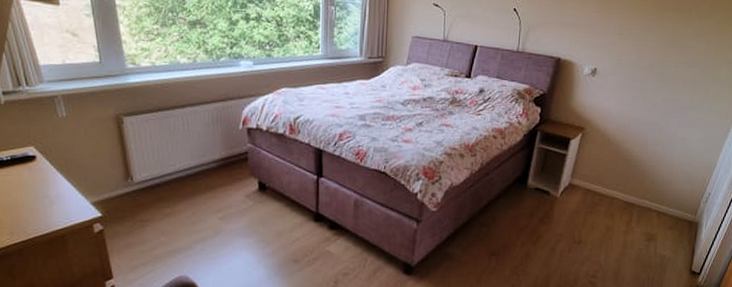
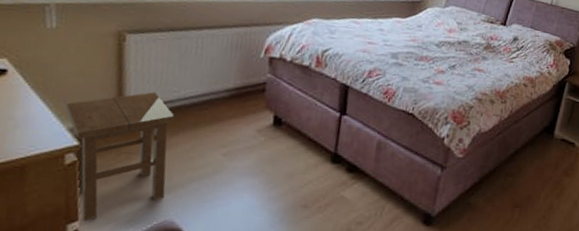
stool: none [86,167,177,279] -> present [65,92,175,222]

